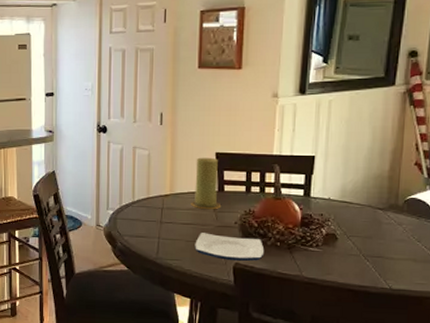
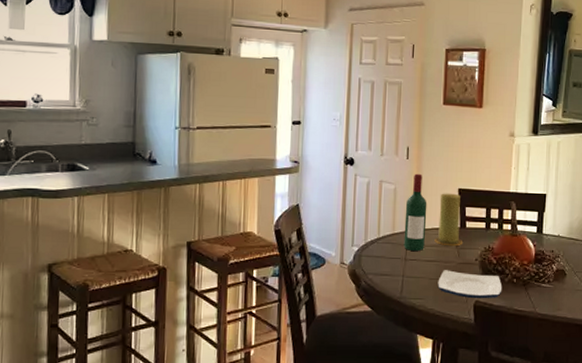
wine bottle: none [159,139,183,214] -> present [404,173,427,251]

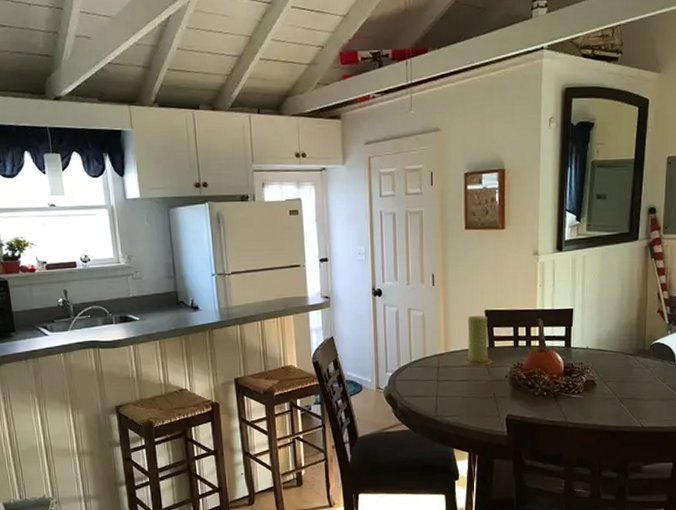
wine bottle: present [404,173,427,251] -> none [434,299,456,372]
plate: present [438,270,502,298] -> none [470,388,533,412]

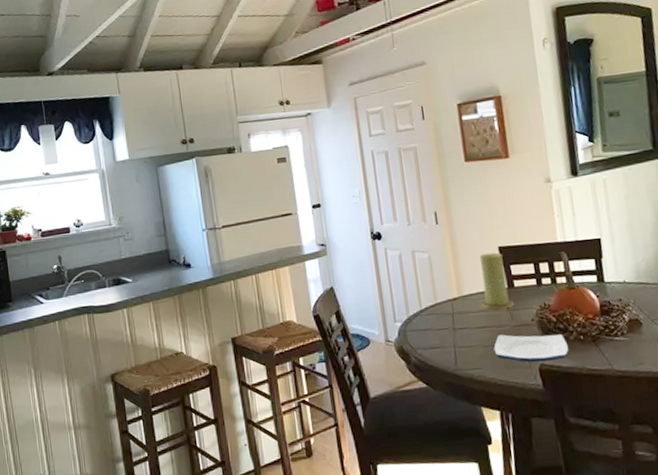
plate: none [470,388,533,412] -> present [494,334,569,362]

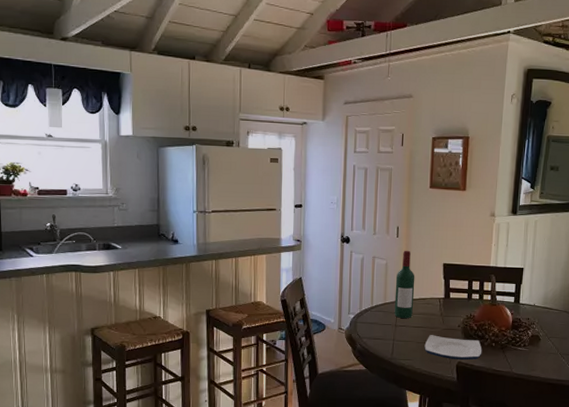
wine bottle: none [443,237,472,319] -> present [394,250,415,318]
candle: present [479,252,515,309] -> none [421,267,448,314]

